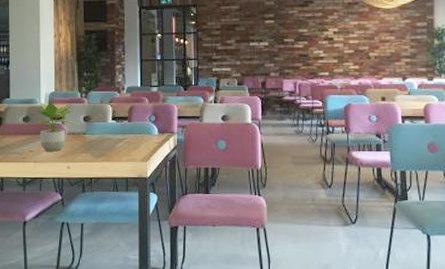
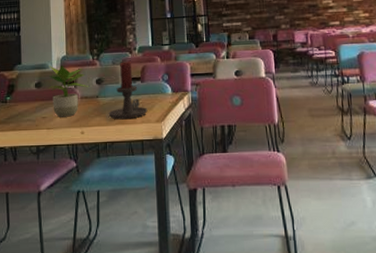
candle holder: none [95,101,134,157] -> present [108,61,148,120]

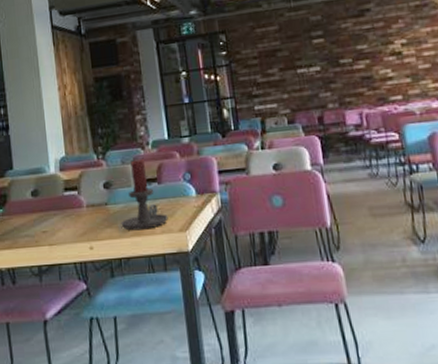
potted plant: present [47,65,88,117] -> none [45,168,95,231]

